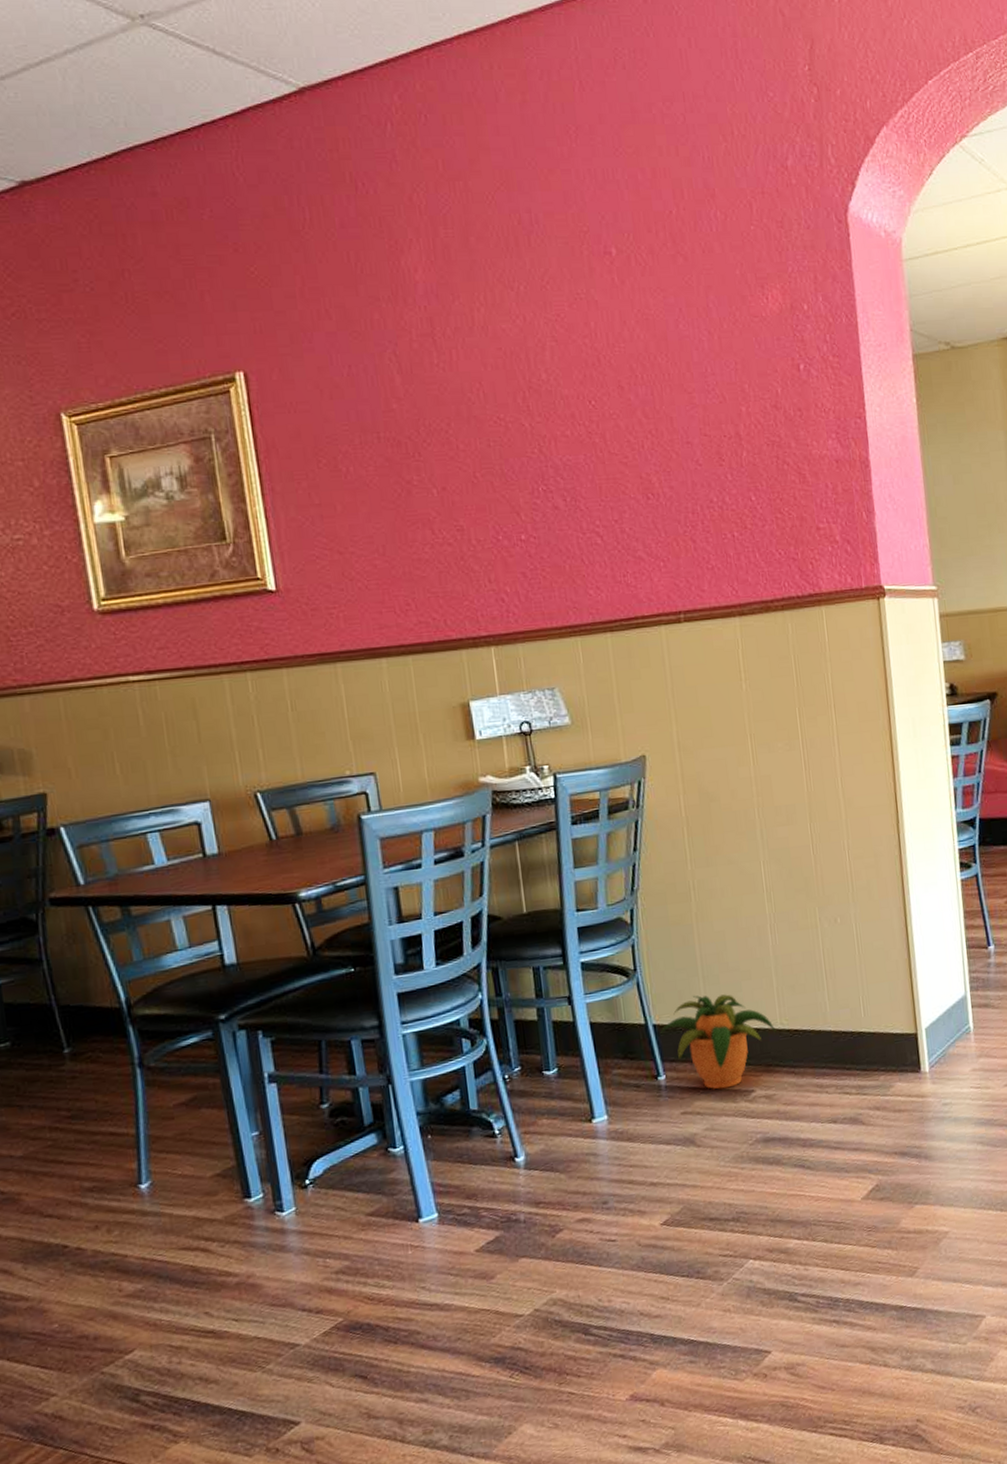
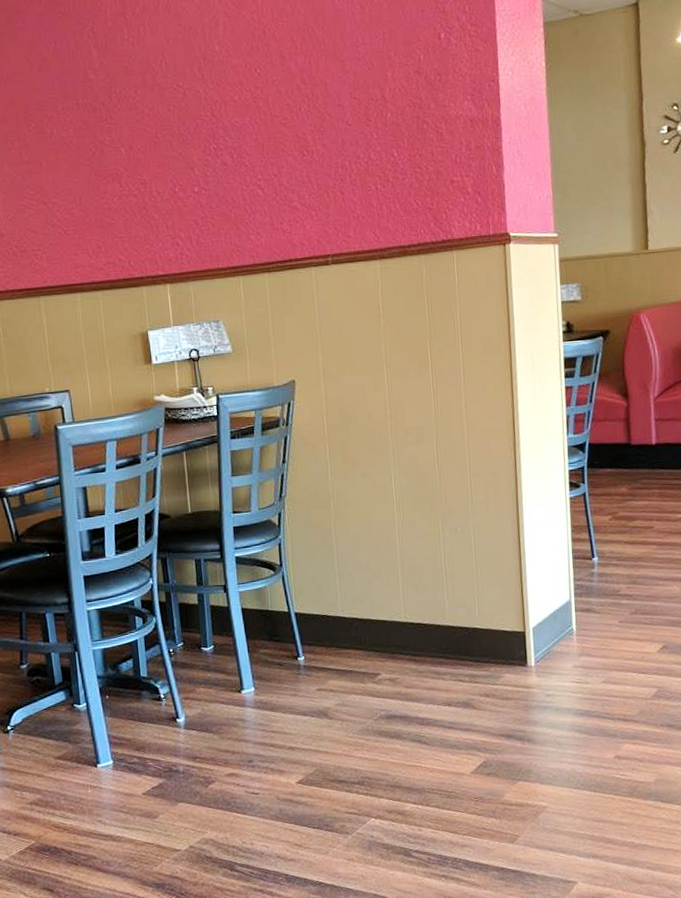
potted plant: present [660,994,776,1090] -> none [301,589,401,671]

